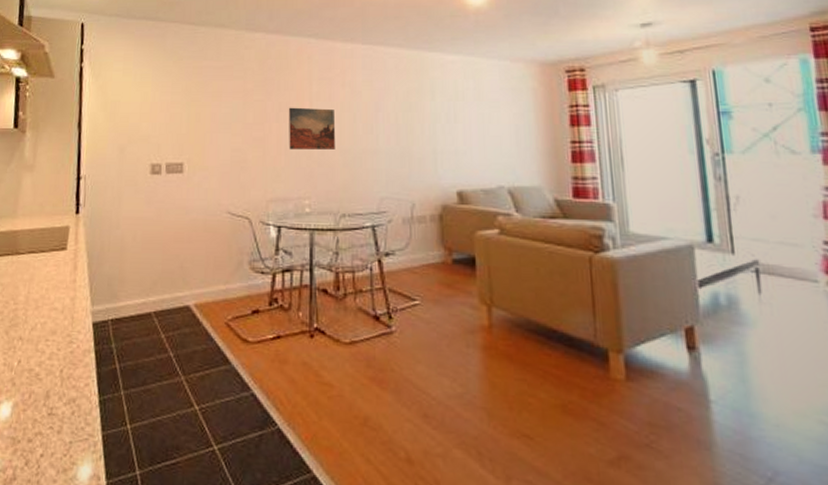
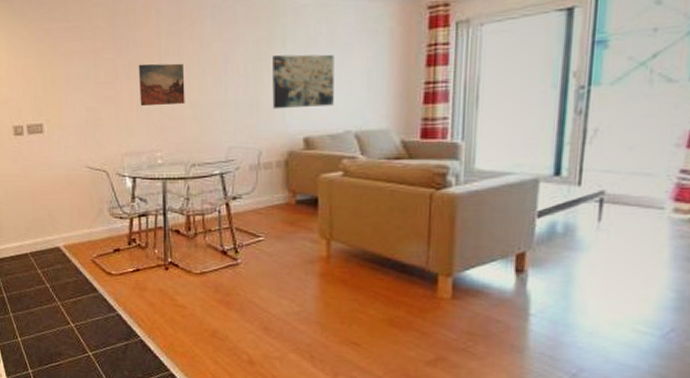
wall art: none [423,107,485,161] -> present [272,54,335,109]

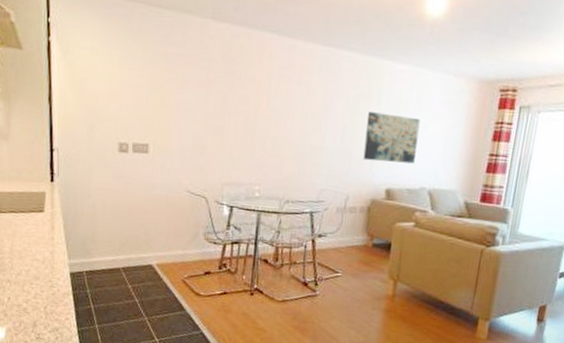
wall art: present [138,63,185,107] -> none [245,100,289,144]

